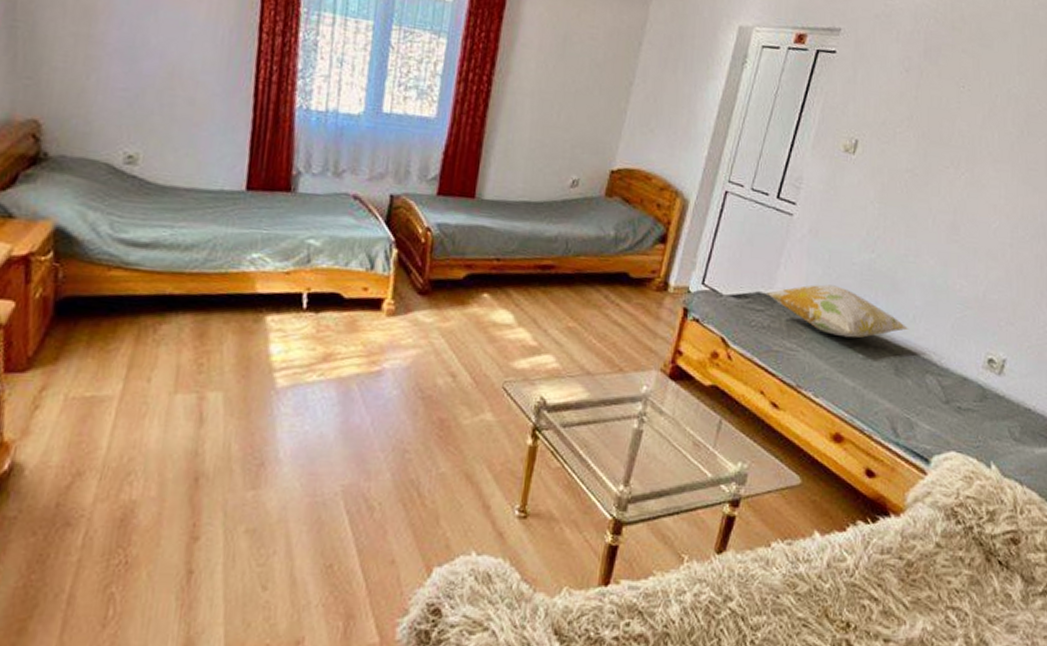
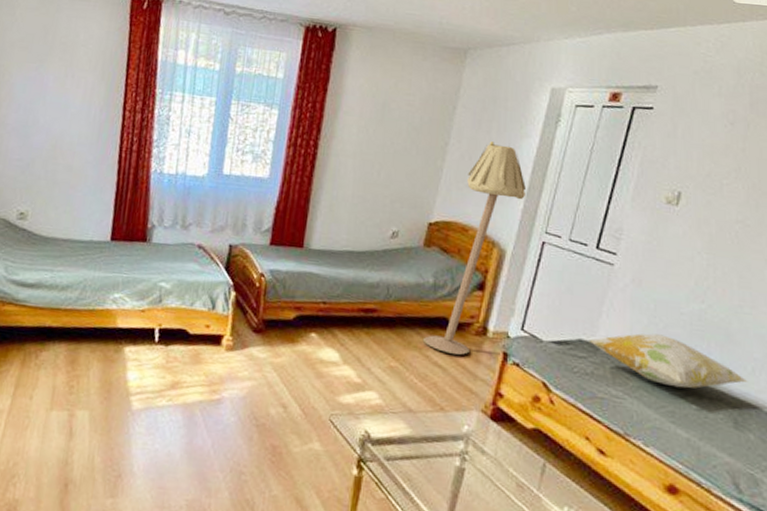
floor lamp: none [602,82,710,312] -> present [422,141,526,355]

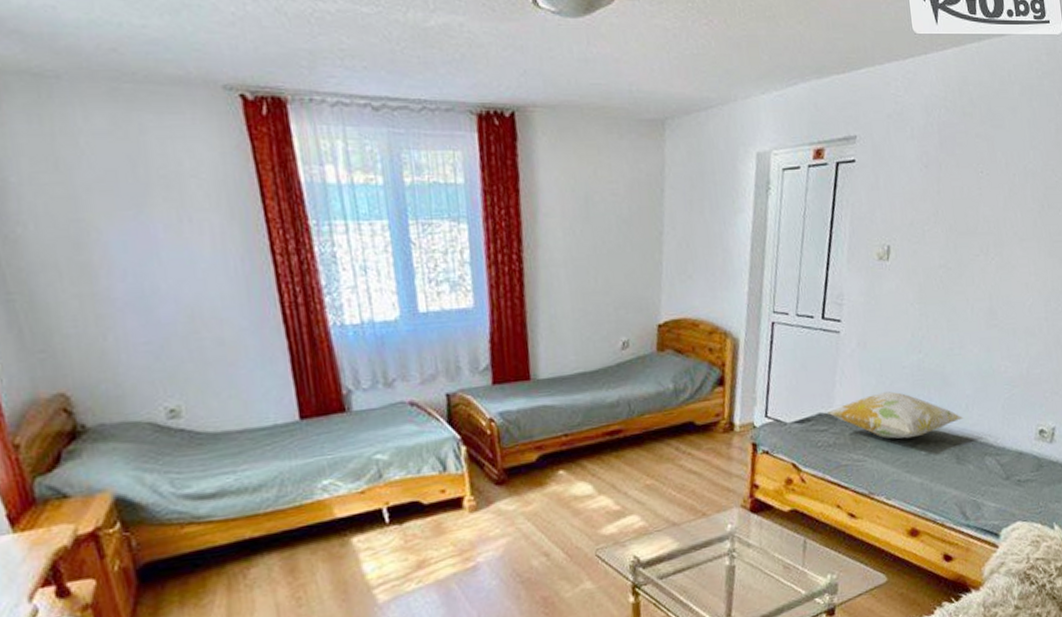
floor lamp: present [422,141,526,355] -> none [673,223,749,458]

